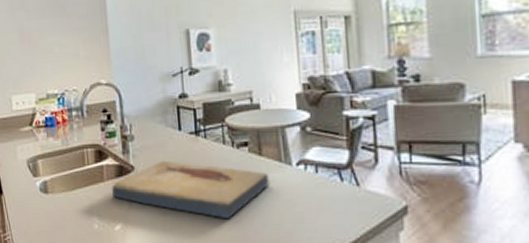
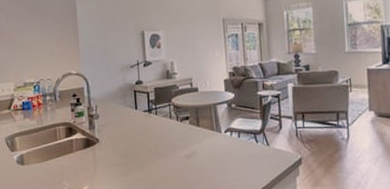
fish fossil: present [112,161,270,220] -> none [80,134,205,177]

